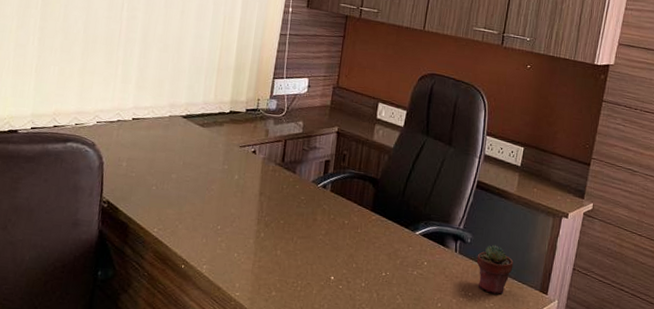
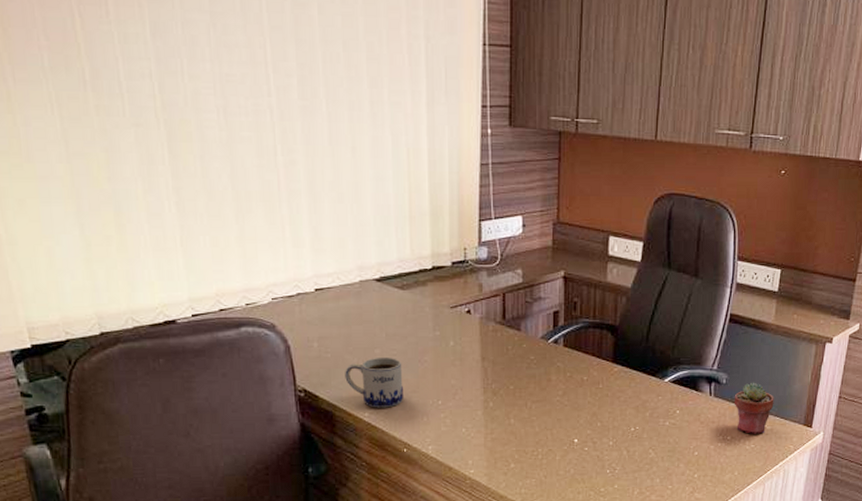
mug: none [143,181,193,227] -> present [345,356,403,408]

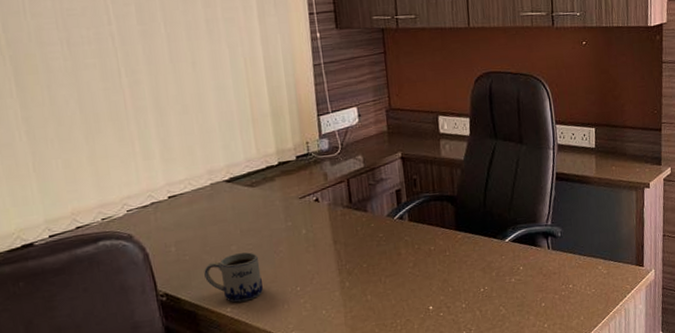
potted succulent: present [734,382,774,434] -> none [570,231,607,280]

